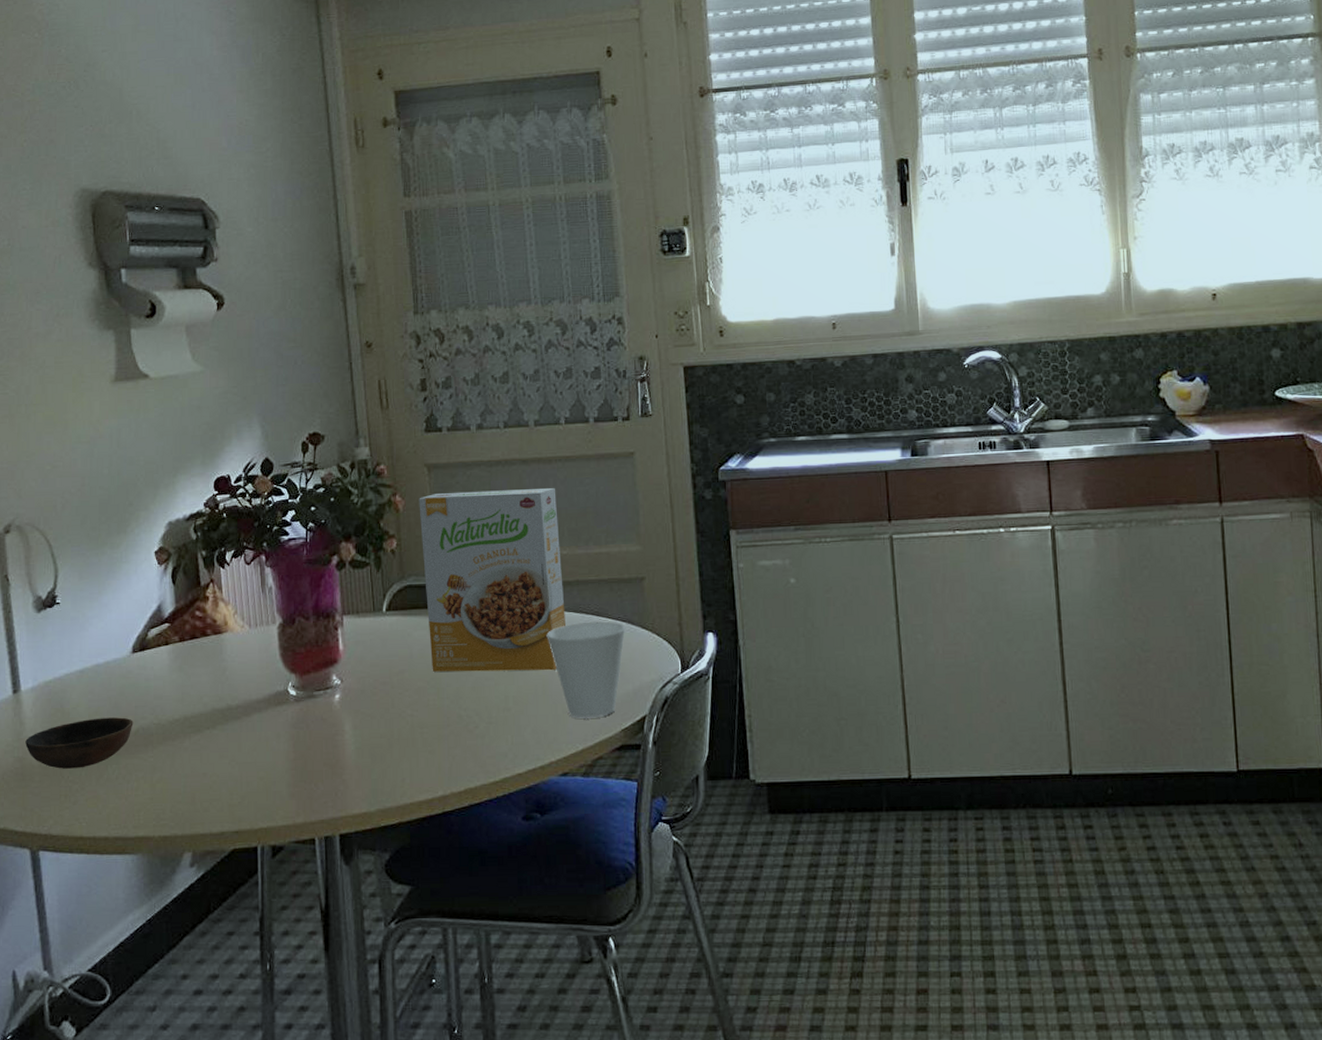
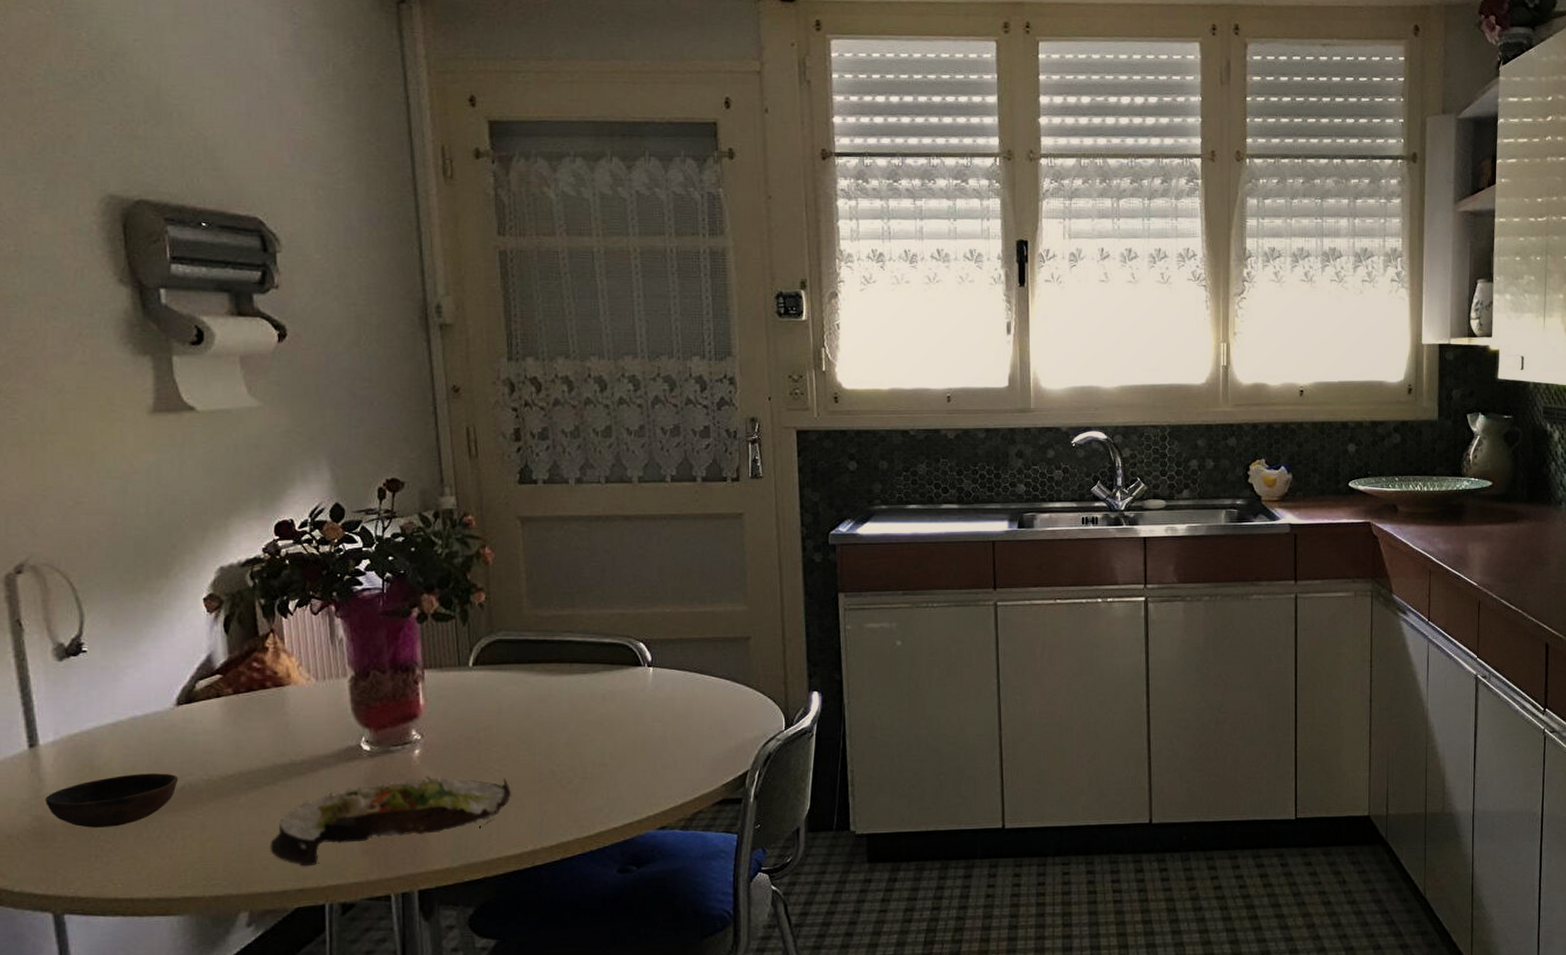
salad plate: none [210,720,422,809] -> present [270,775,511,867]
cereal box: present [419,488,565,672] -> none [510,546,667,728]
cup: present [546,621,626,720] -> none [647,679,730,775]

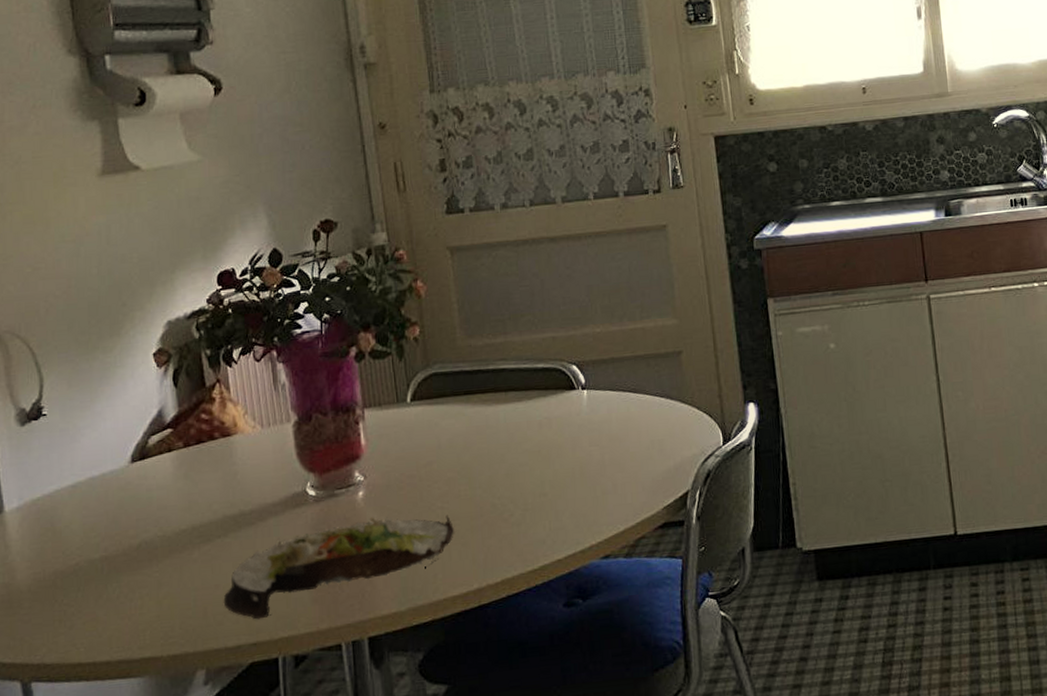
bowl: present [45,773,179,828] -> none [12,532,135,592]

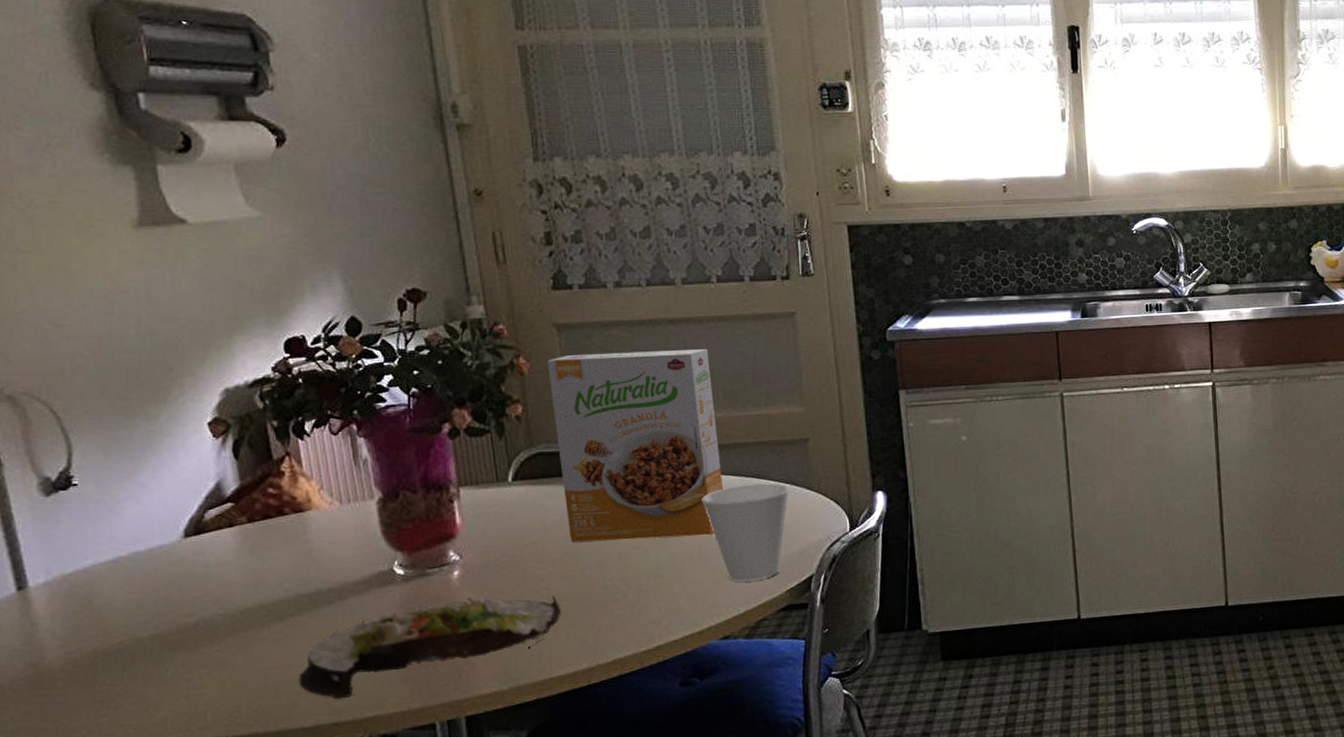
cereal box: none [442,265,602,461] -> present [547,349,723,542]
cup: none [582,398,665,499] -> present [701,483,790,582]

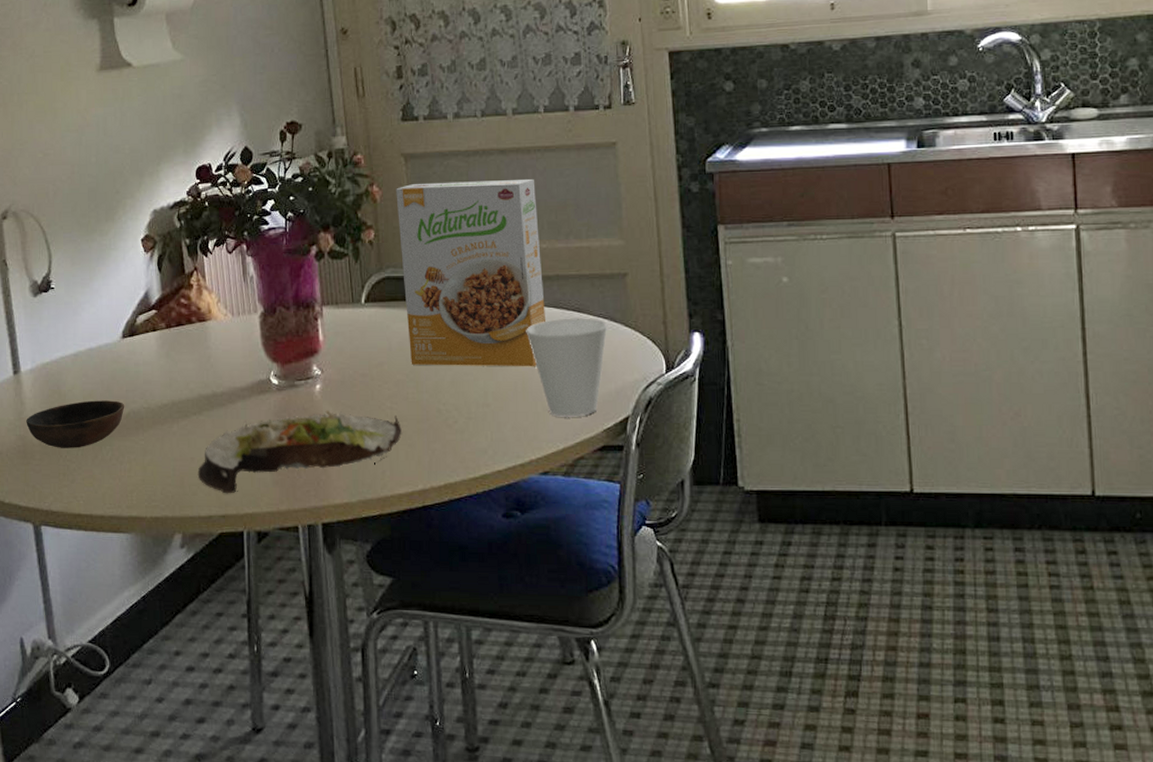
bowl: none [40,609,191,672] -> present [26,400,125,448]

